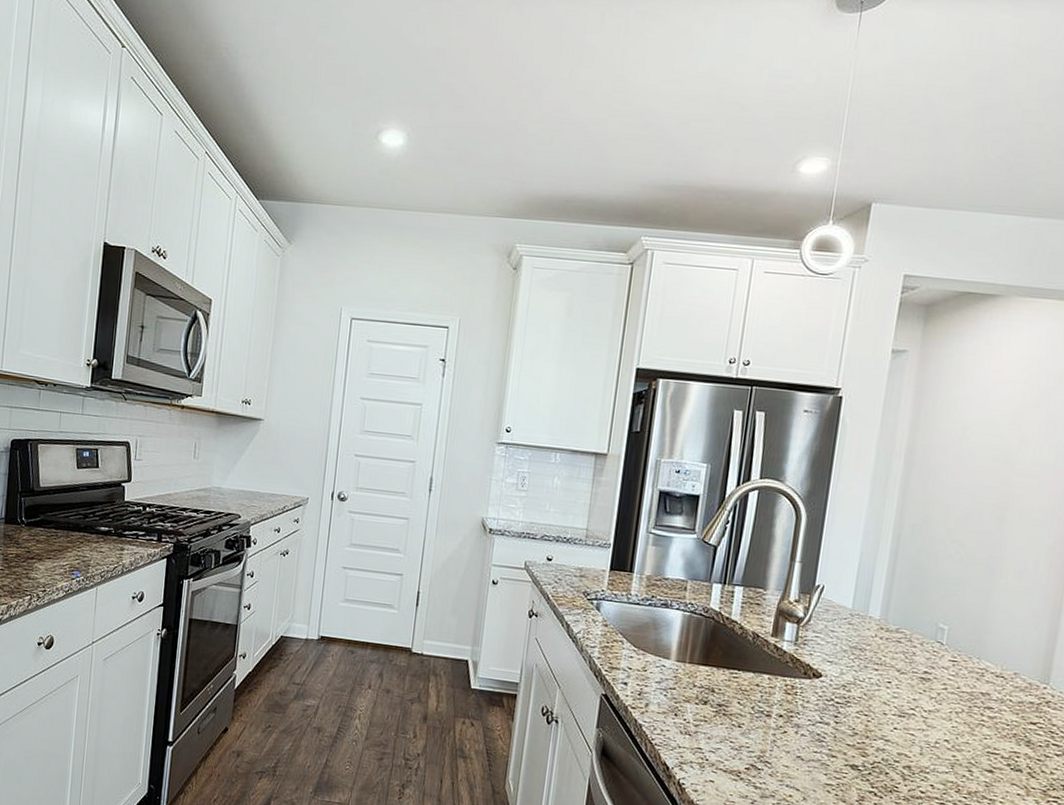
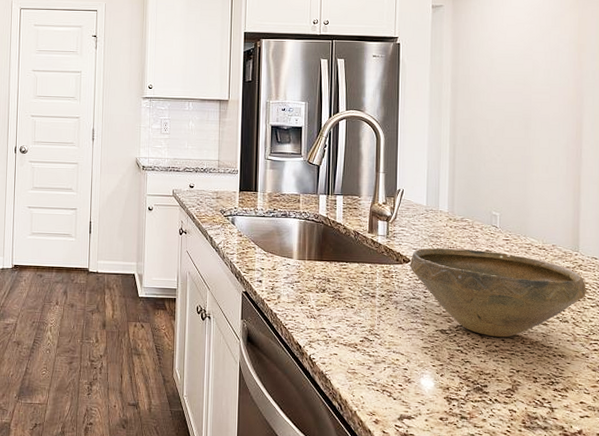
bowl: none [820,661,1054,783] -> present [409,247,587,338]

